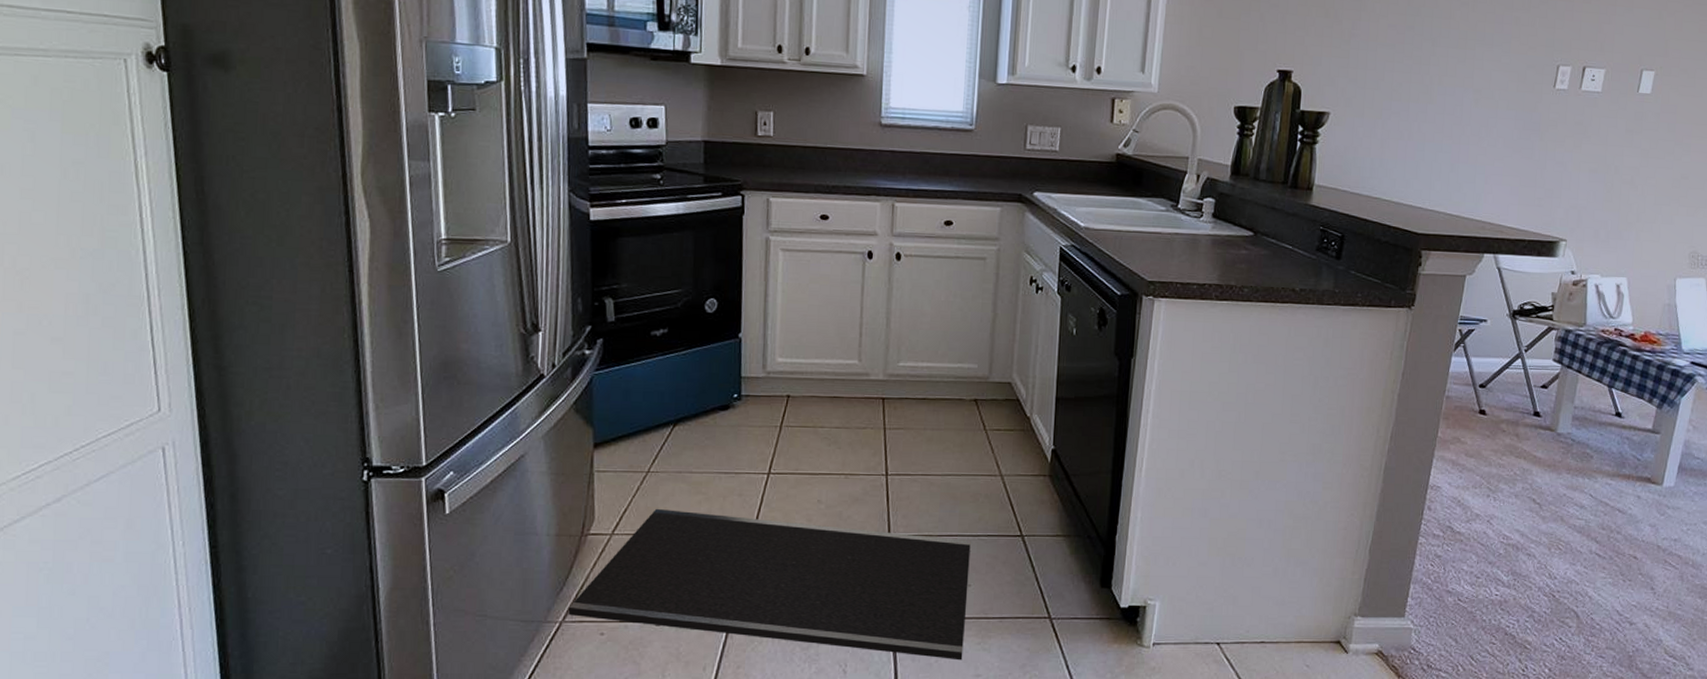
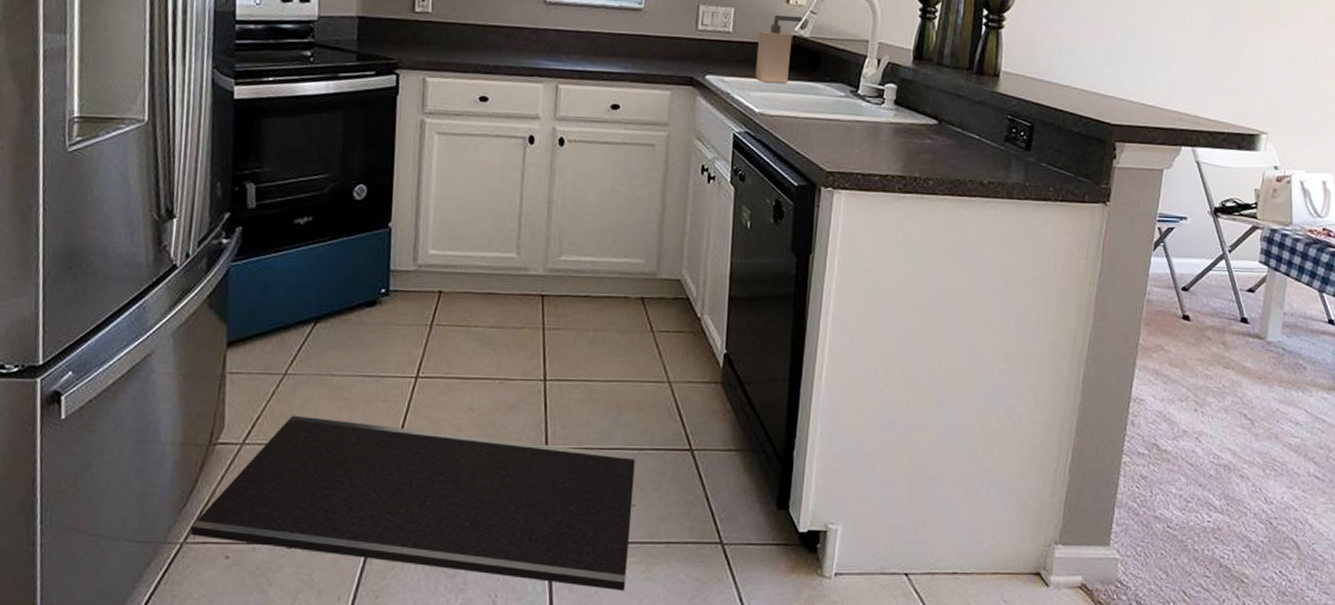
soap dispenser: none [1080,133,1125,199] -> present [755,14,802,84]

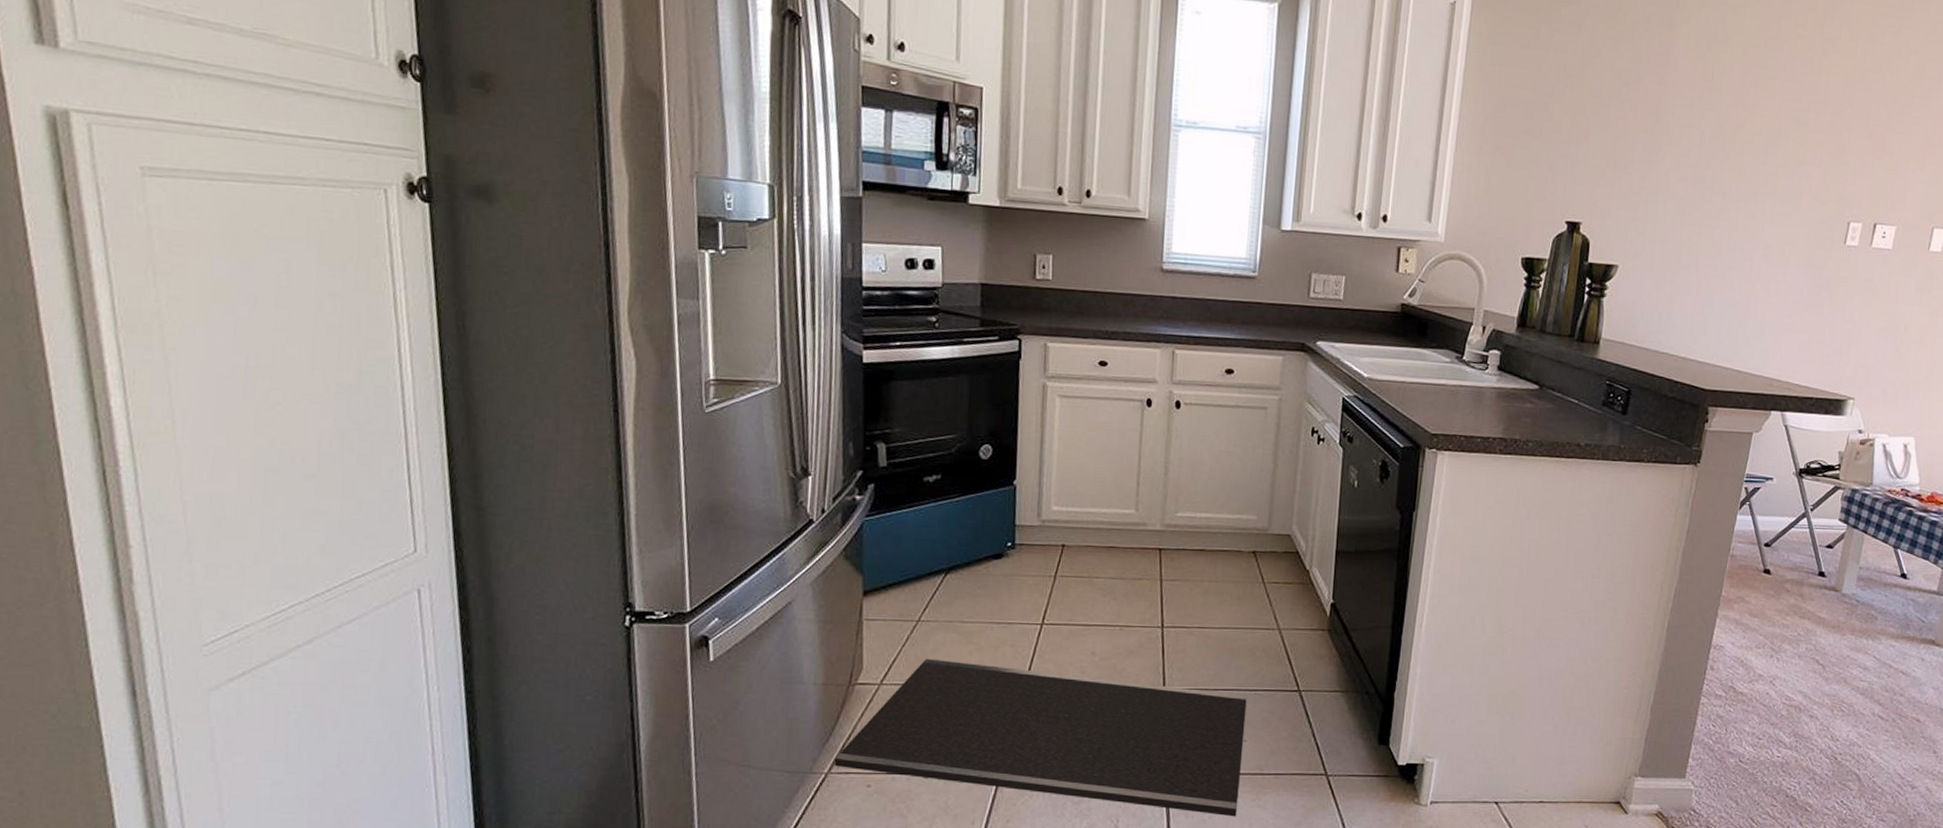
soap dispenser: present [755,14,802,84] -> none [1364,283,1411,350]

